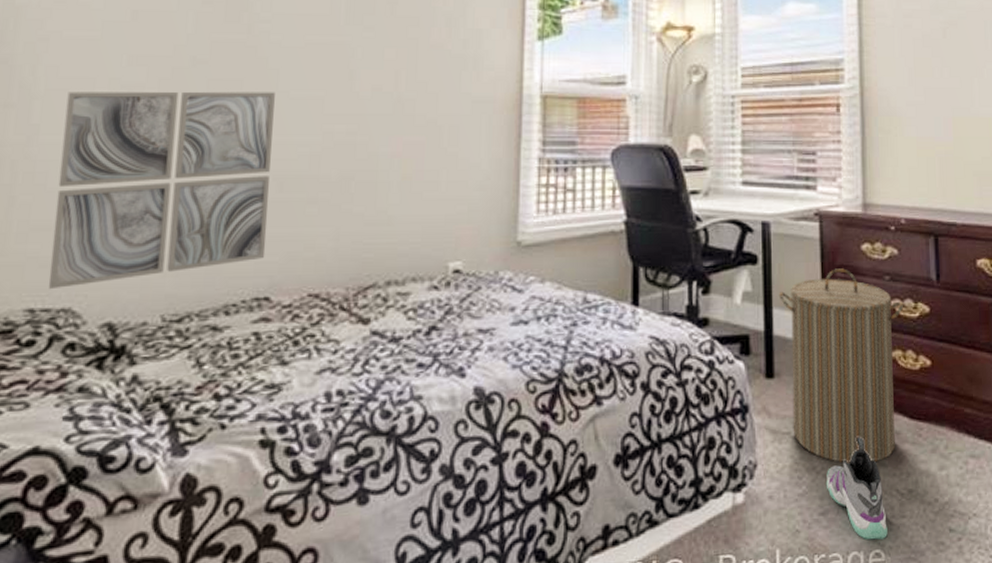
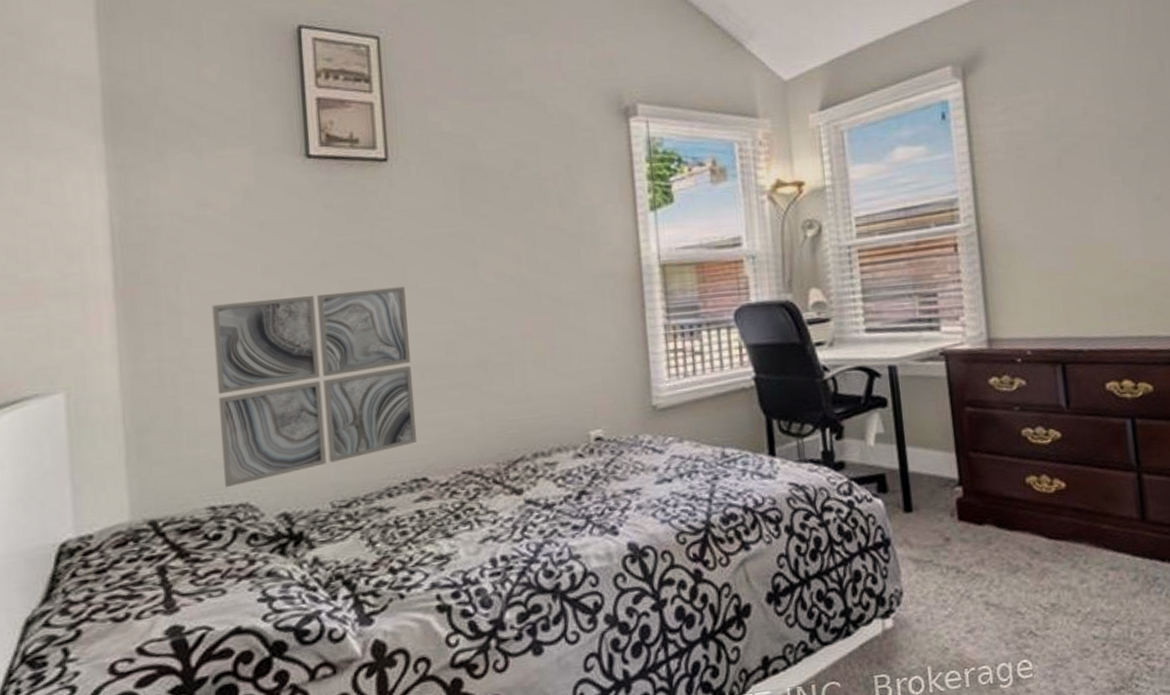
laundry hamper: present [778,268,904,463] -> none [910,403,1036,584]
sneaker: present [826,437,888,540] -> none [970,559,1034,652]

